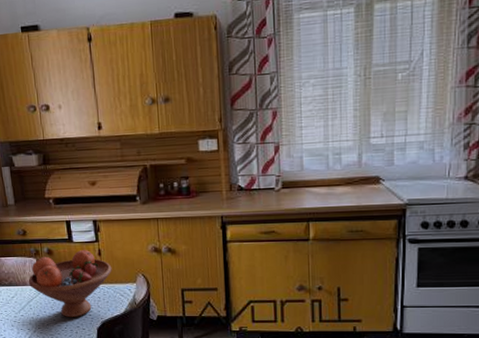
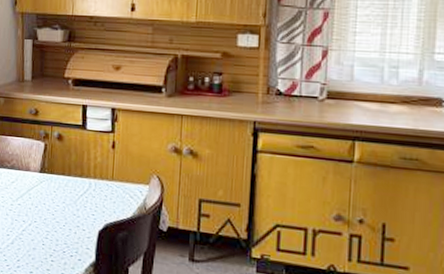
fruit bowl: present [28,250,112,318] -> none [31,139,125,216]

